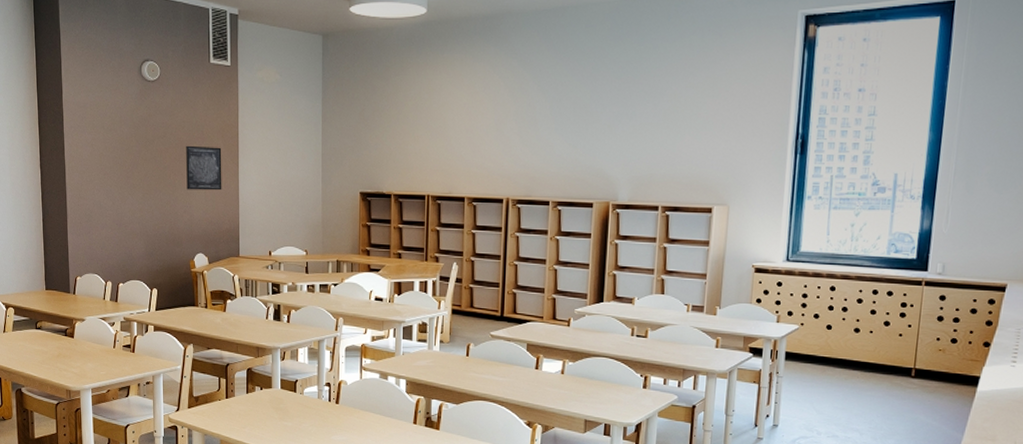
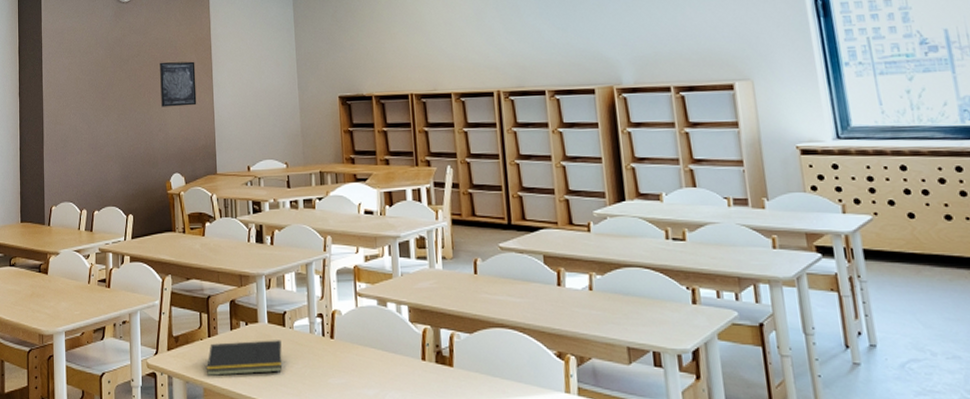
notepad: none [224,403,292,431] -> present [207,340,283,377]

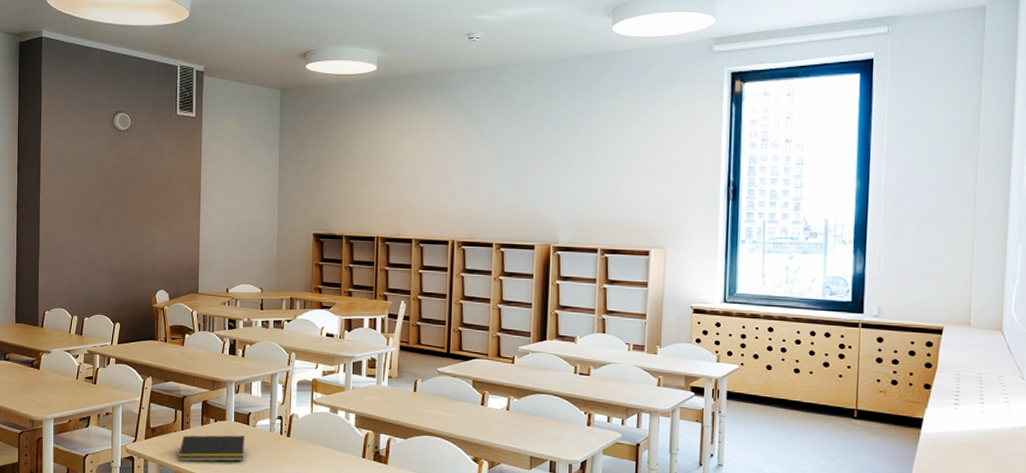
wall art: present [160,61,197,107] -> none [151,189,185,231]

